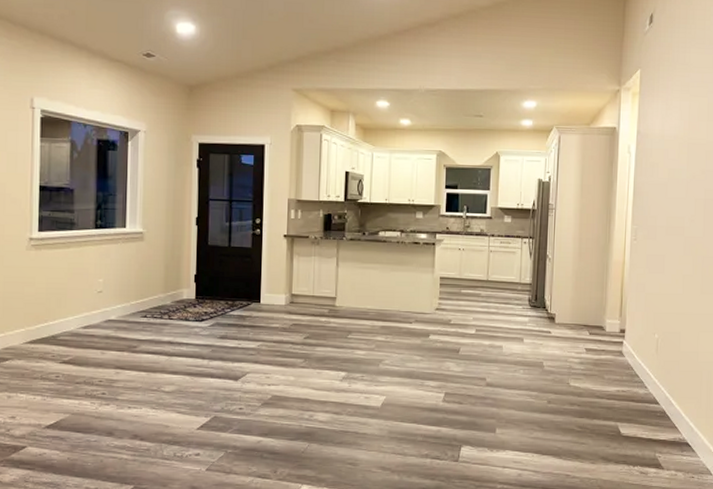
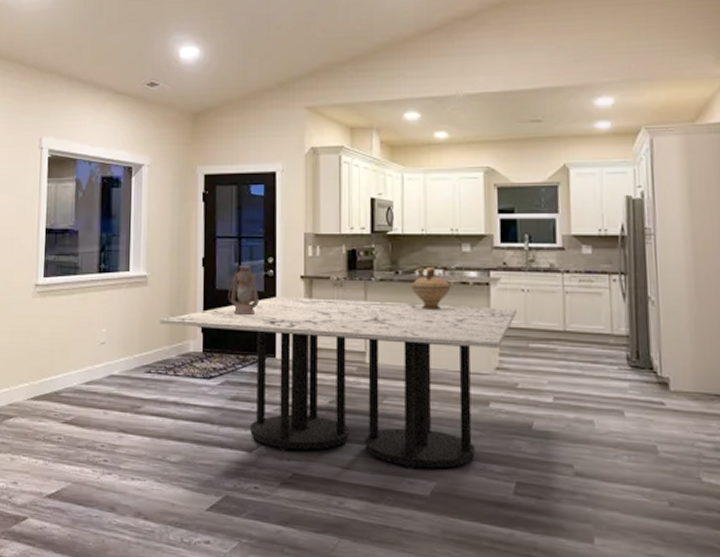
dining table: none [154,252,454,387] -> present [159,297,516,469]
lantern: none [218,224,247,268] -> present [227,264,259,316]
ceramic jug: none [375,230,405,264] -> present [412,268,450,310]

